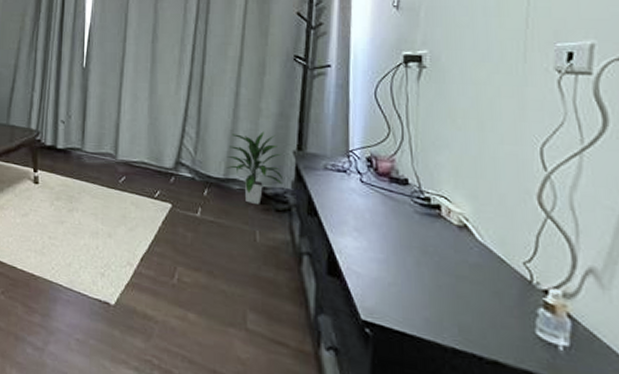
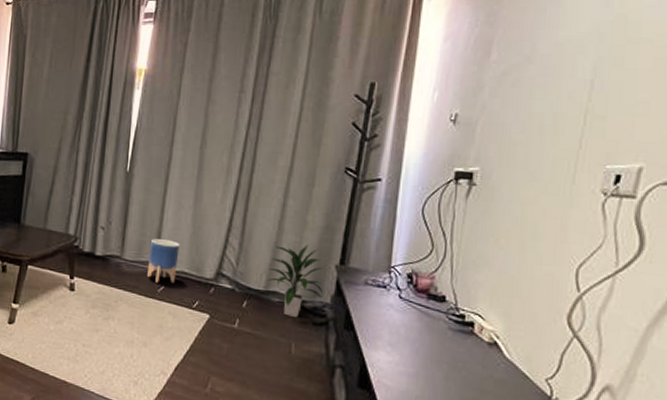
planter: none [108,130,138,174] -> present [147,239,180,283]

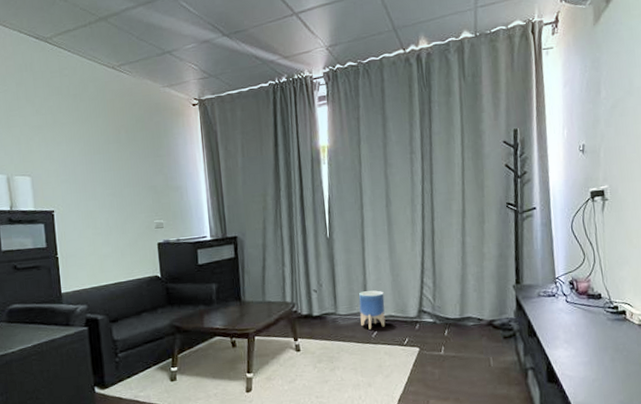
indoor plant: present [267,244,324,317] -> none [460,272,508,336]

